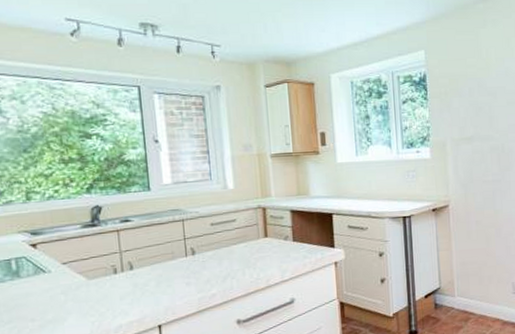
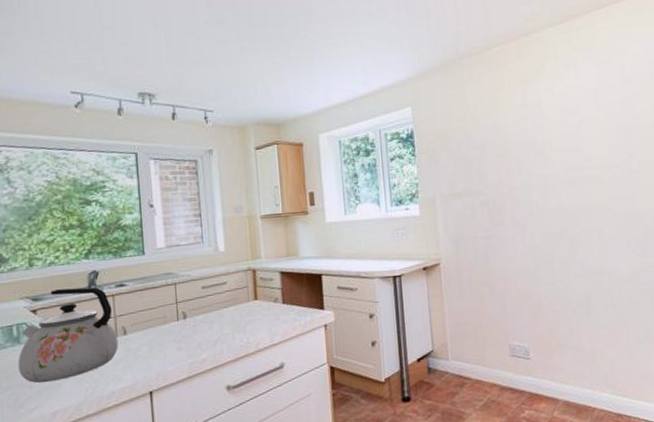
kettle: none [18,222,125,317] -> present [18,287,119,383]

